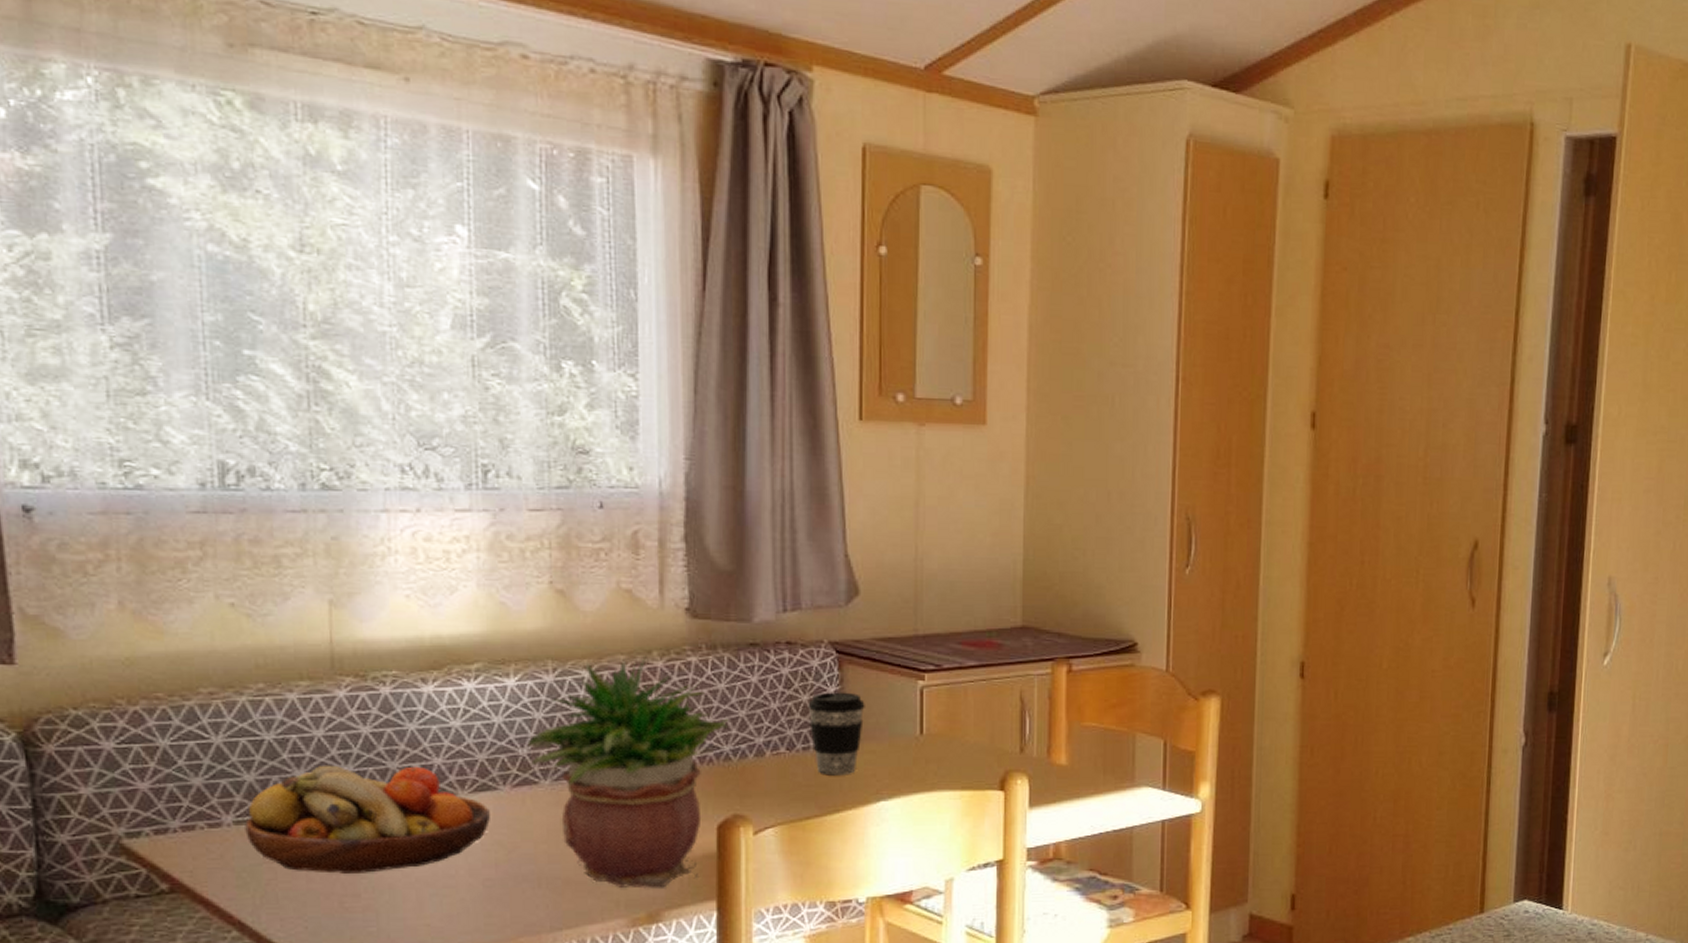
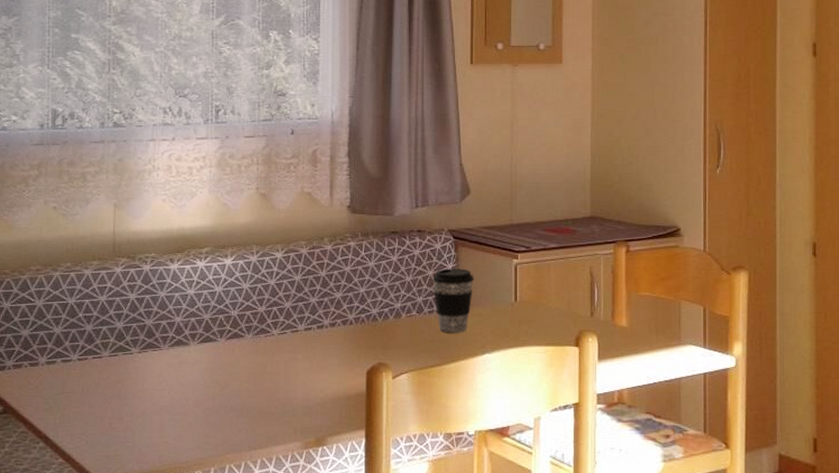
fruit bowl: present [245,765,490,873] -> none [53,321,211,402]
potted plant: present [527,656,729,888] -> none [238,241,376,419]

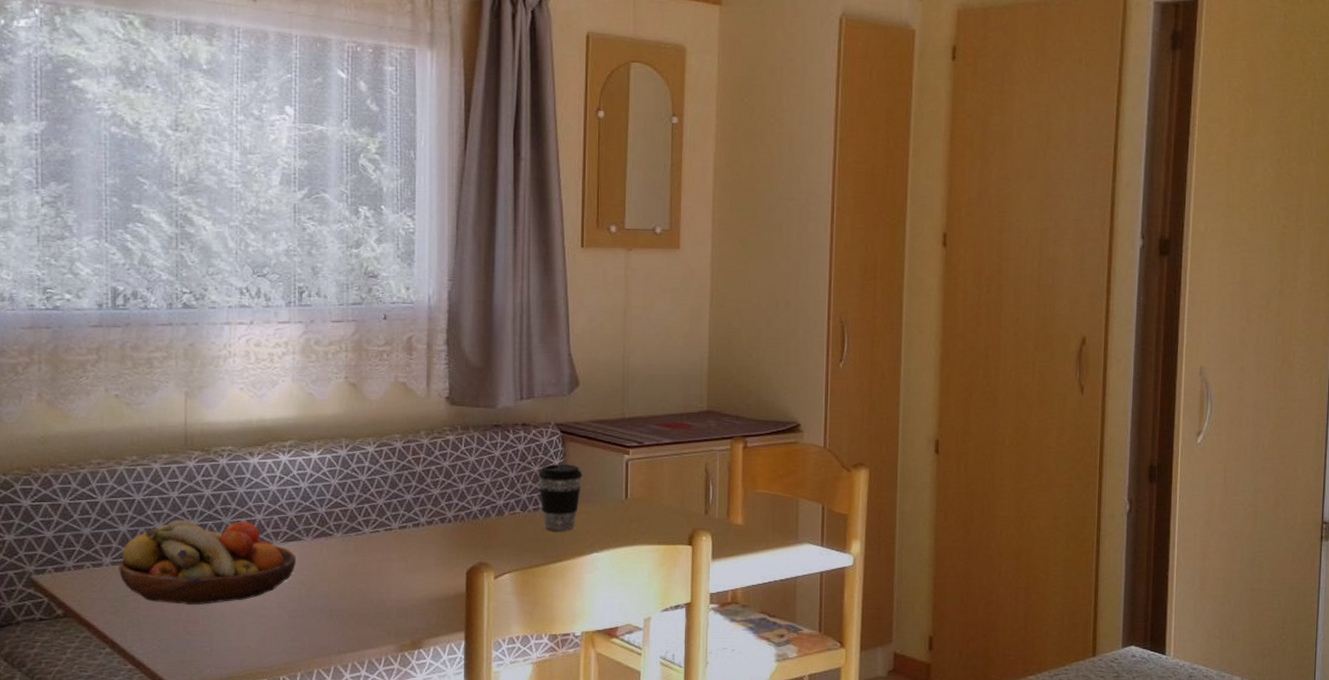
fruit bowl: none [53,321,211,402] -> present [119,519,296,604]

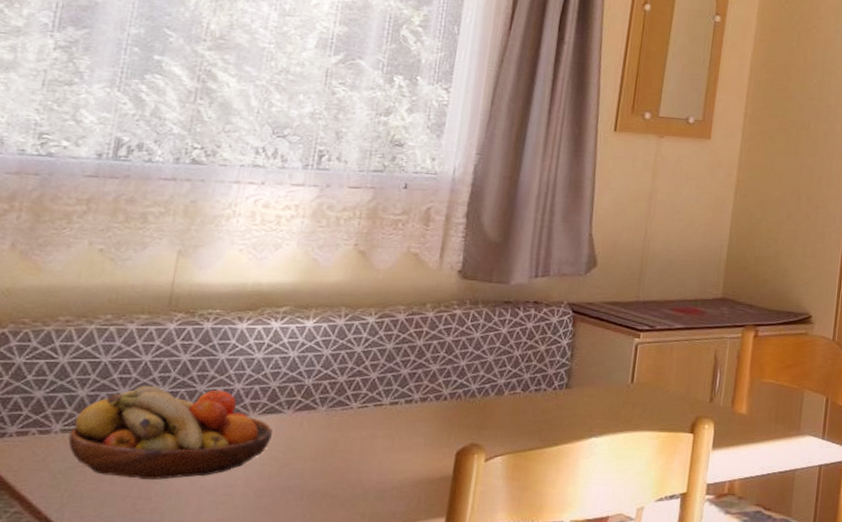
coffee cup: present [538,464,583,532] -> none [543,344,590,414]

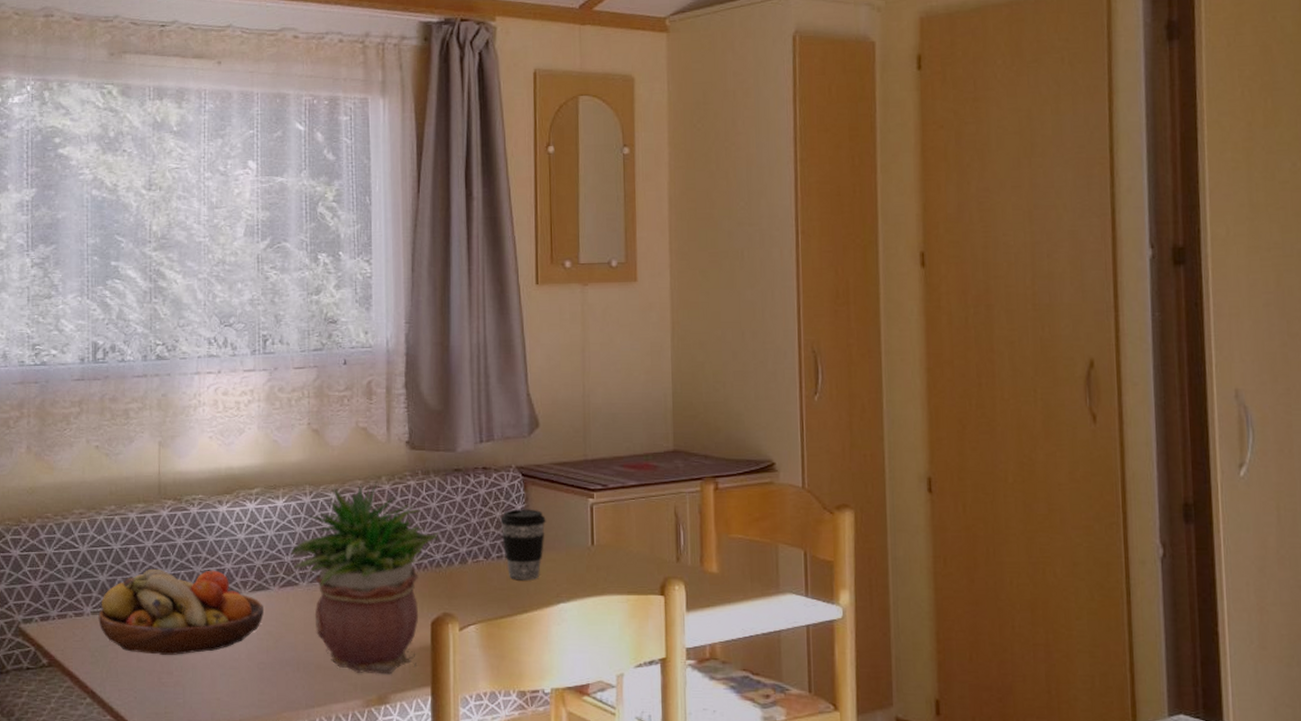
potted plant: none [312,307,479,504] -> present [291,480,439,675]
coffee cup: none [543,344,590,414] -> present [500,509,546,581]

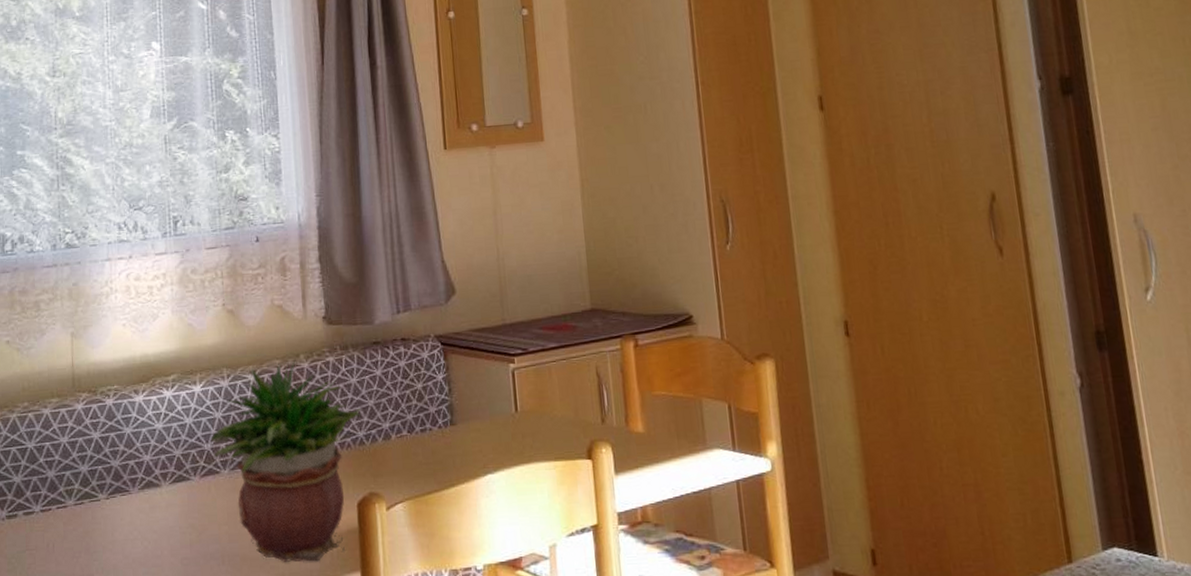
fruit bowl: present [98,568,264,655] -> none [14,463,185,557]
coffee cup: present [500,509,546,581] -> none [422,378,468,454]

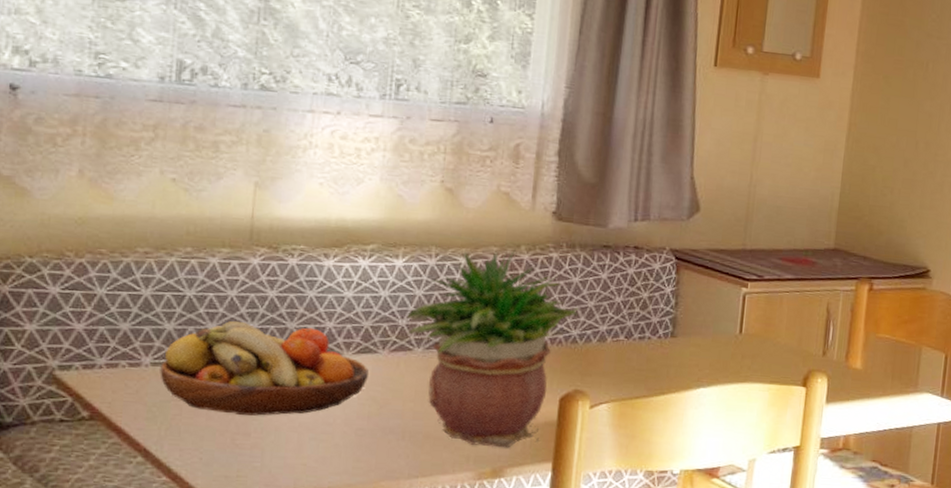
fruit bowl: none [14,463,185,557] -> present [160,320,369,416]

